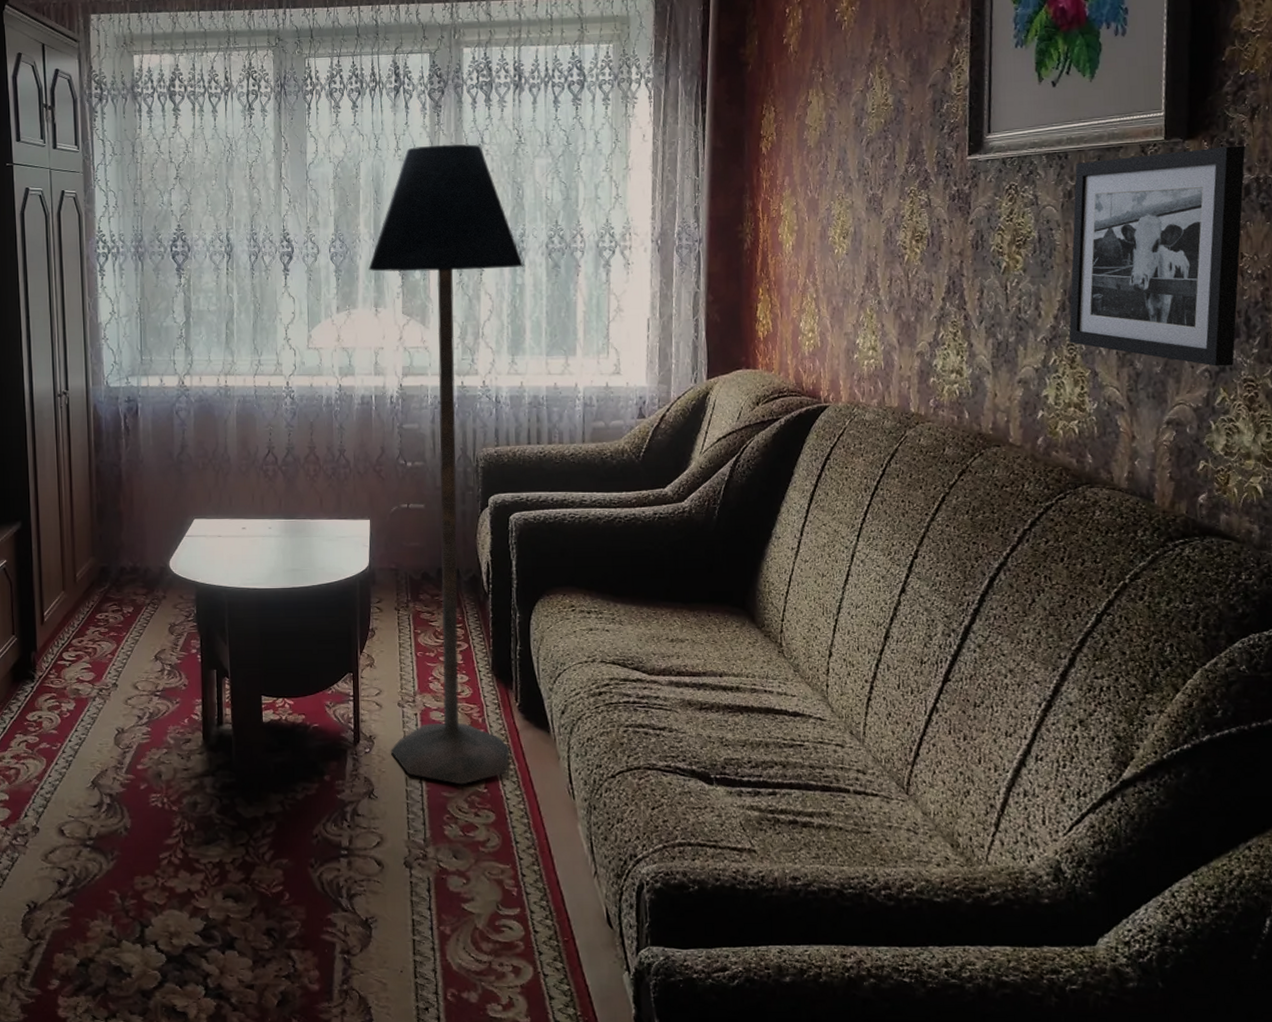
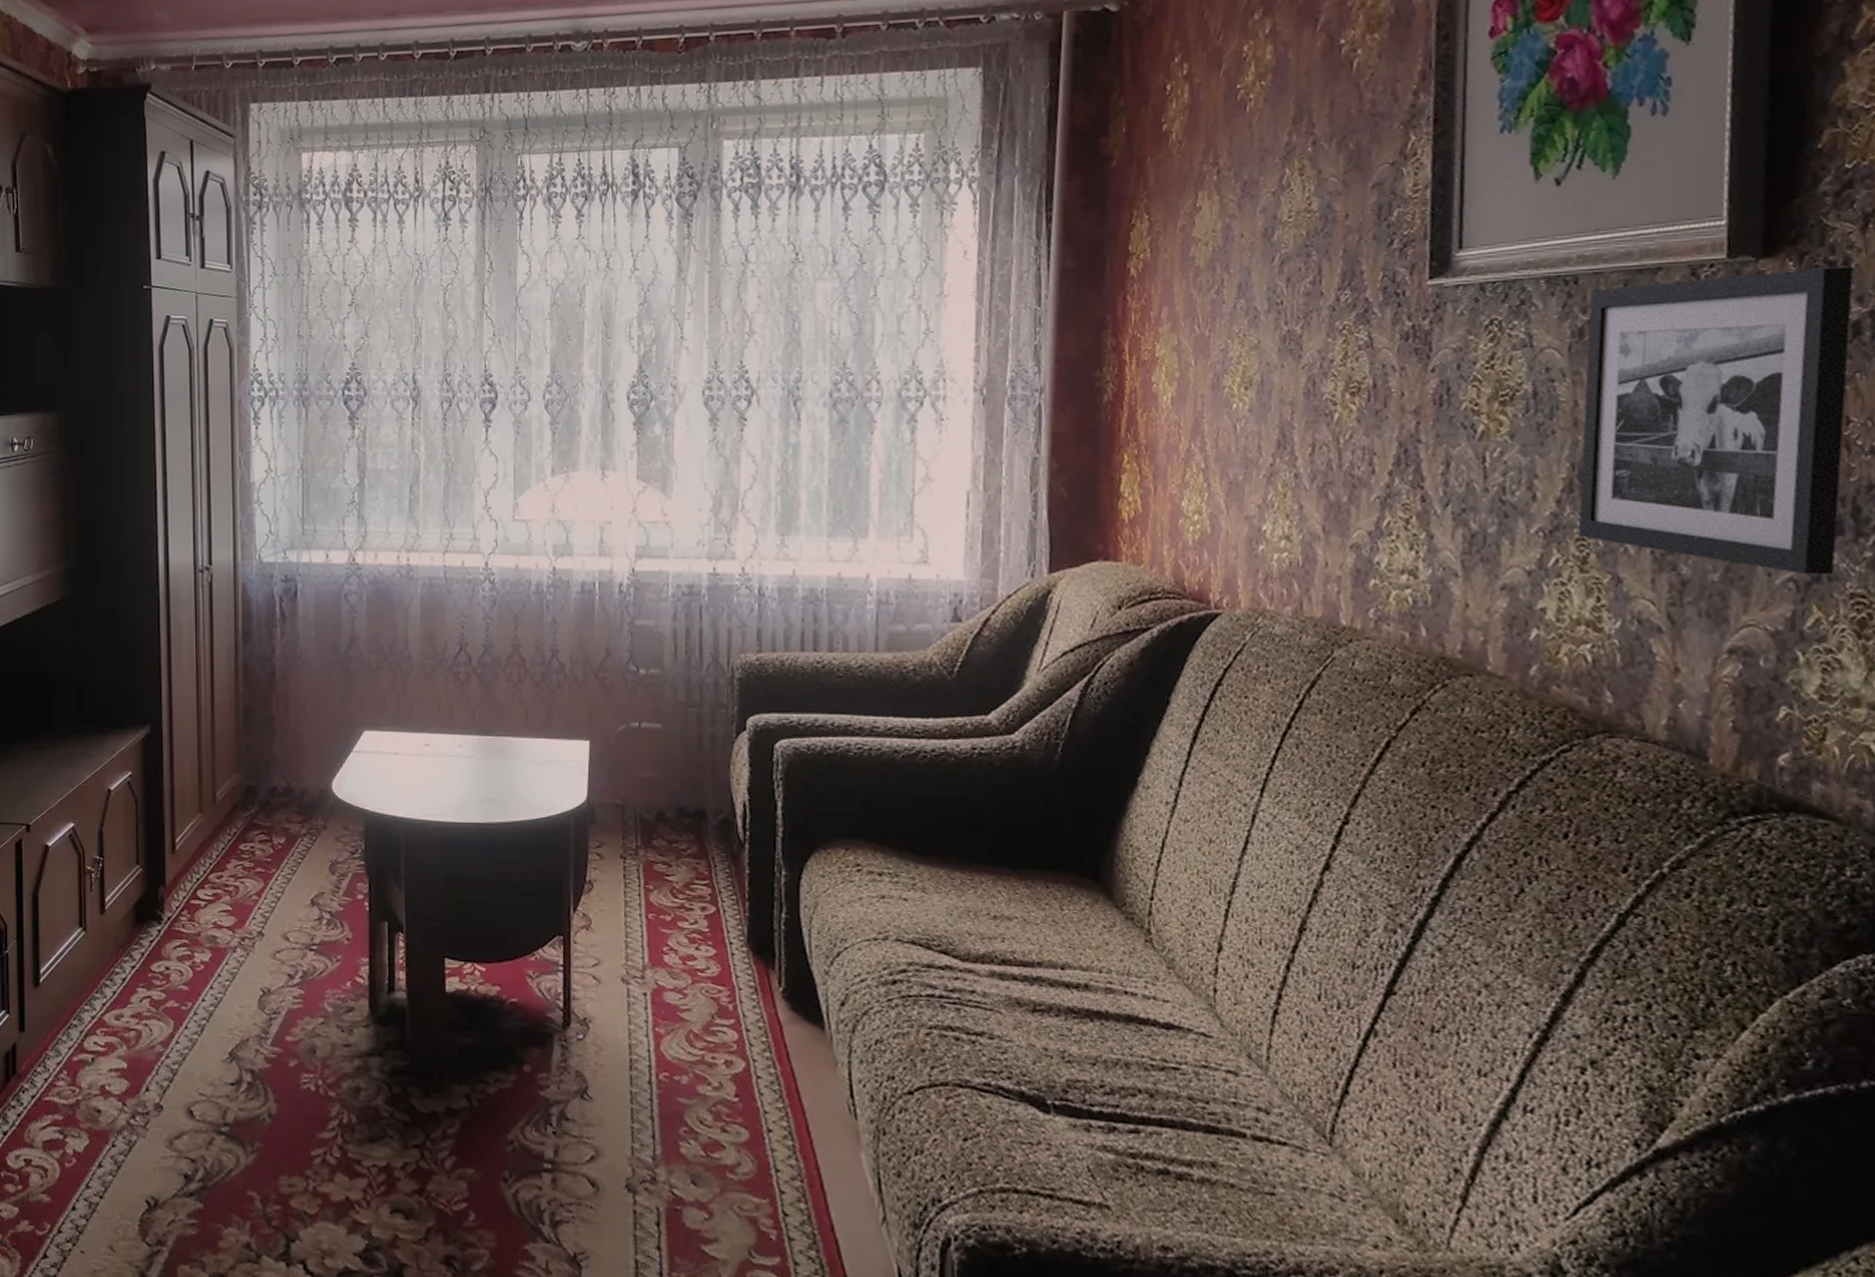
floor lamp: present [368,144,524,785] -> none [594,263,800,1090]

